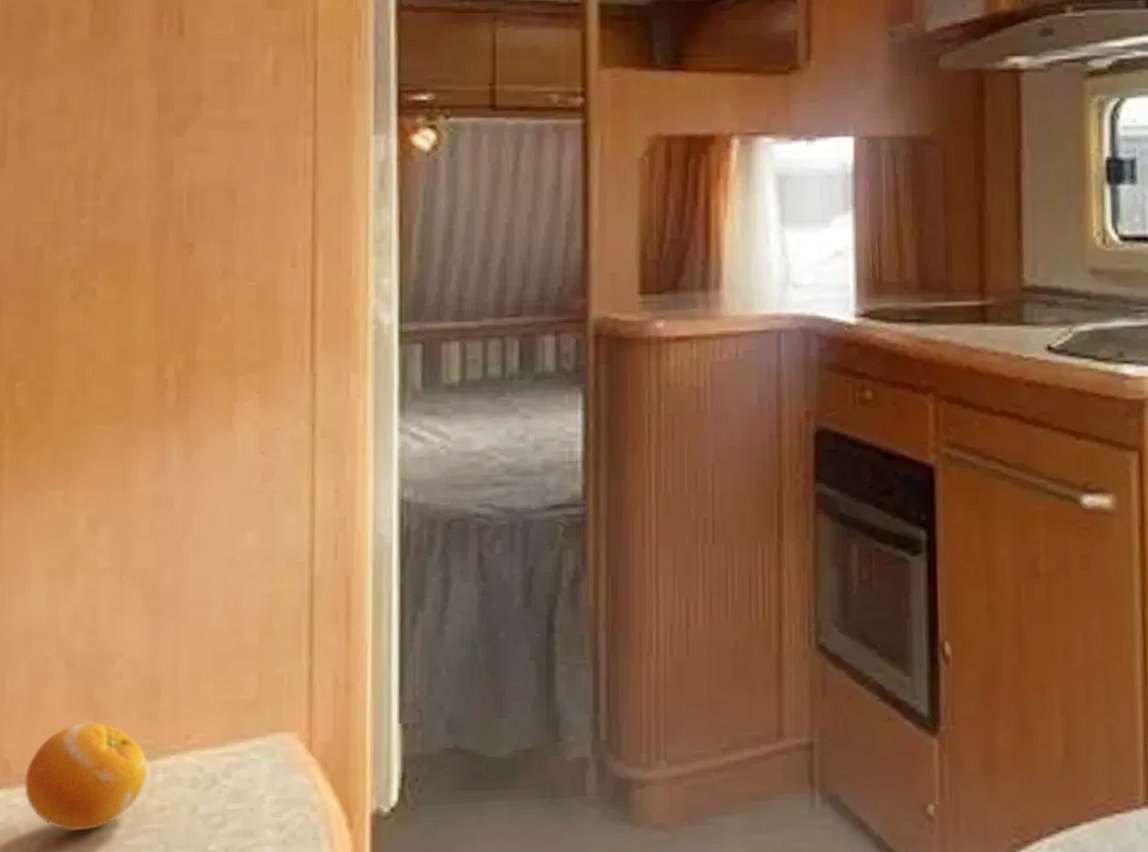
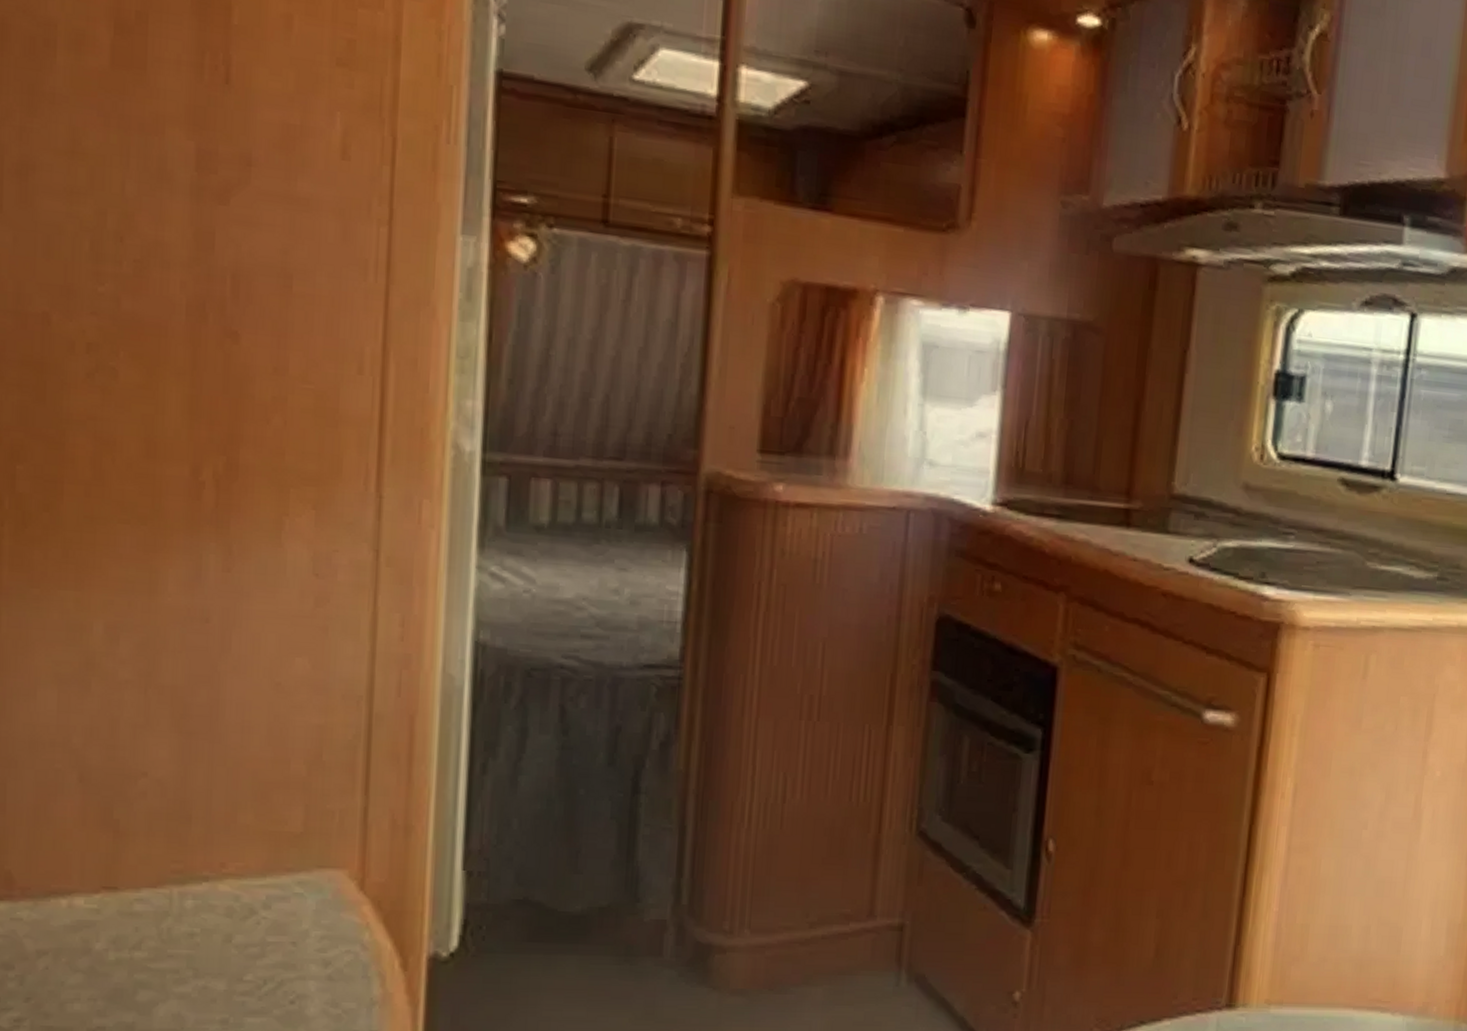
fruit: present [24,721,148,832] -> none [30,840,176,951]

